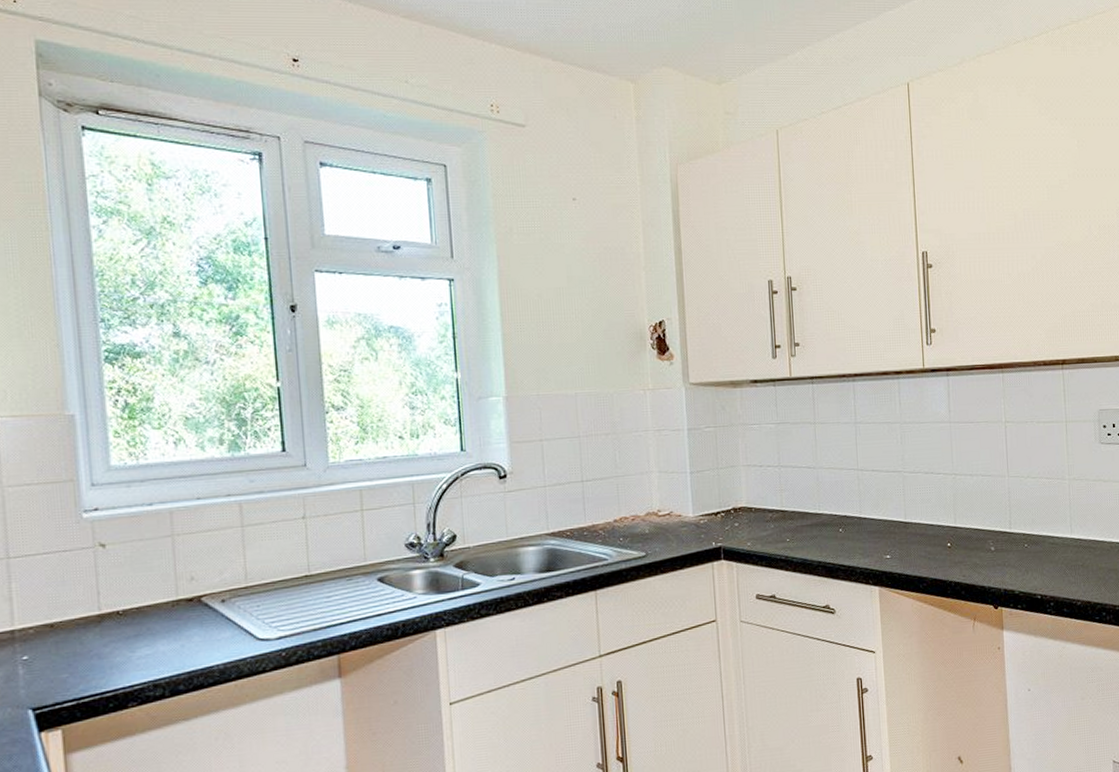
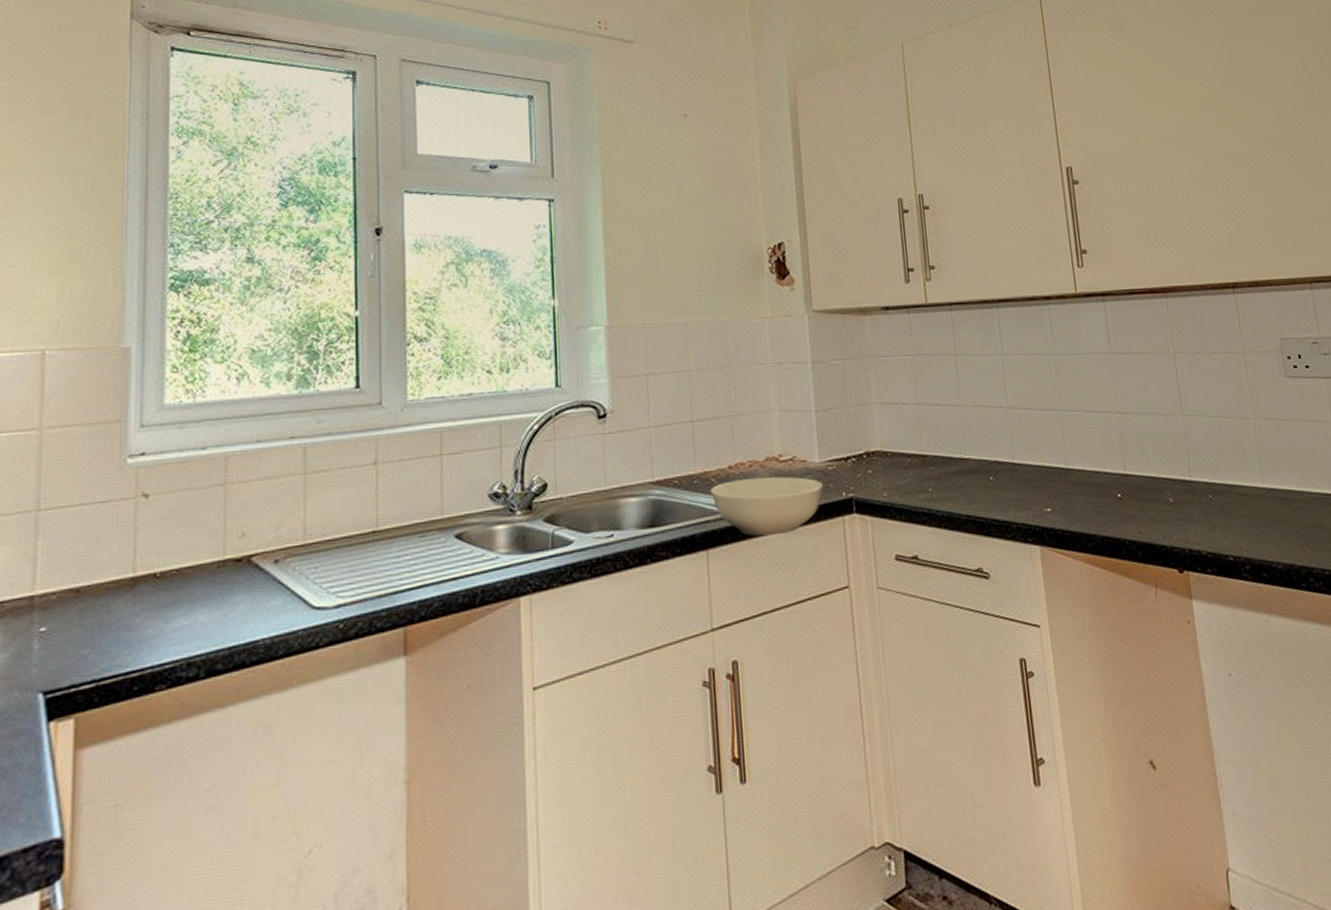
bowl: none [598,528,696,579] -> present [711,476,823,536]

